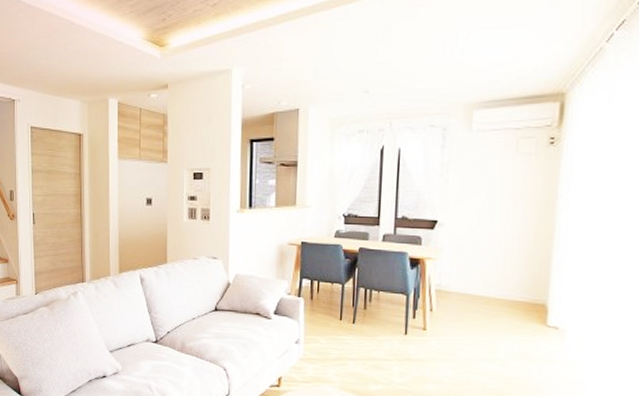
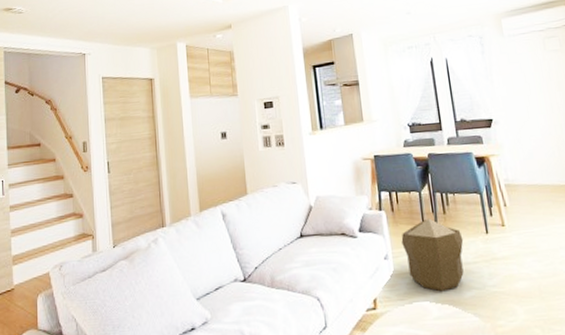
pouf: none [315,311,380,382] -> present [401,218,464,292]

